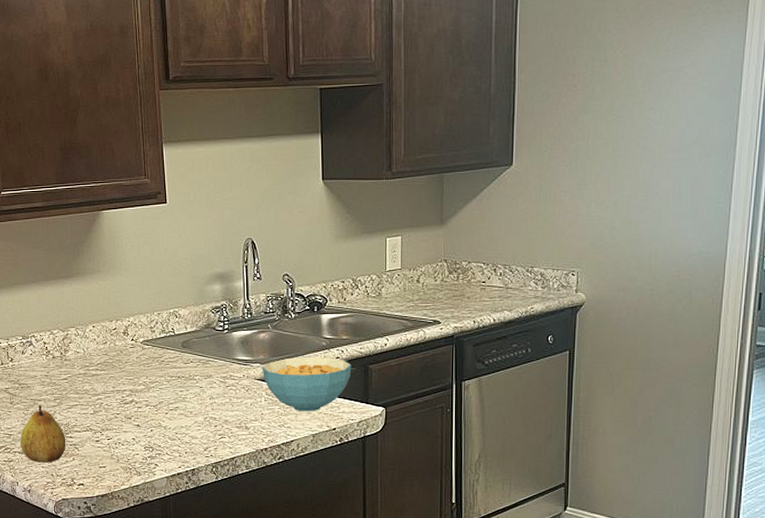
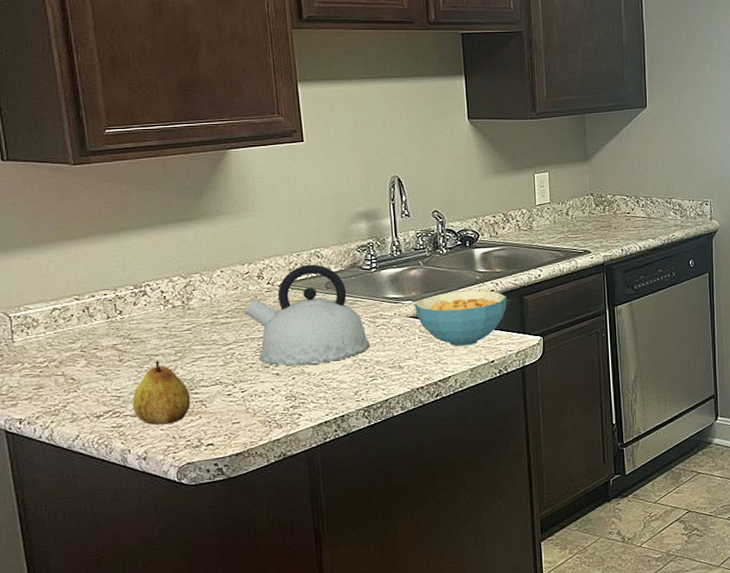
kettle: none [111,323,220,419] -> present [243,264,370,366]

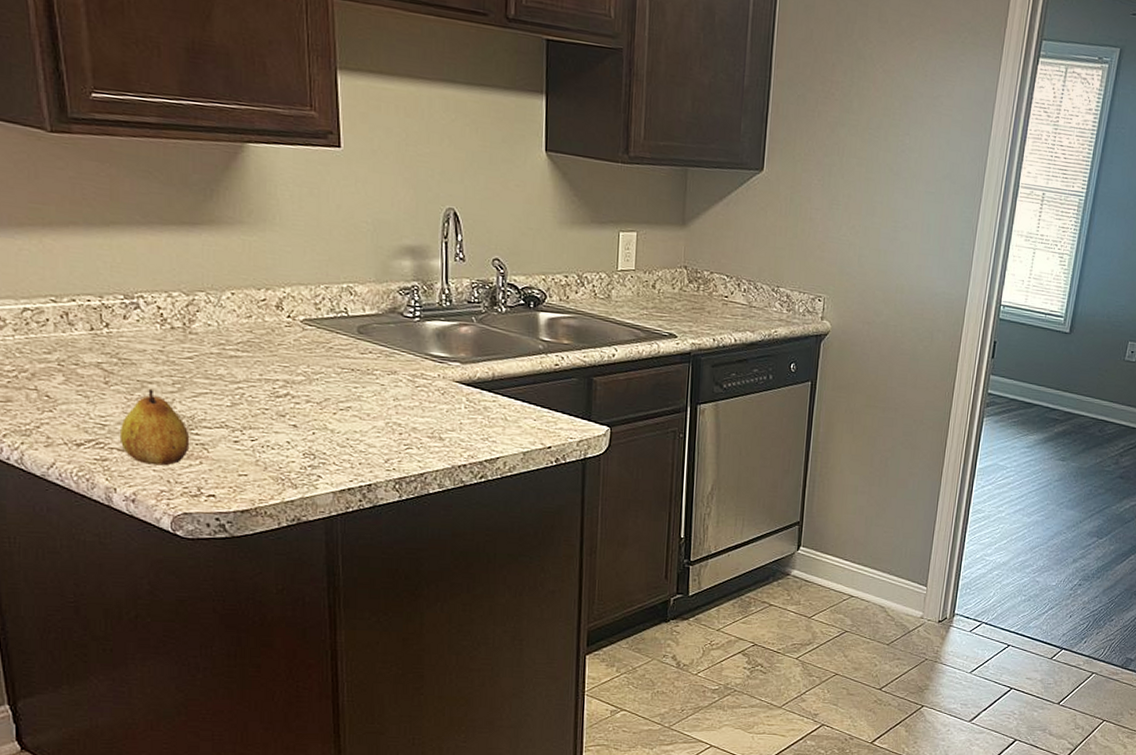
kettle: present [243,264,370,366] -> none [257,300,407,421]
cereal bowl: present [414,291,507,347] -> none [462,359,573,426]

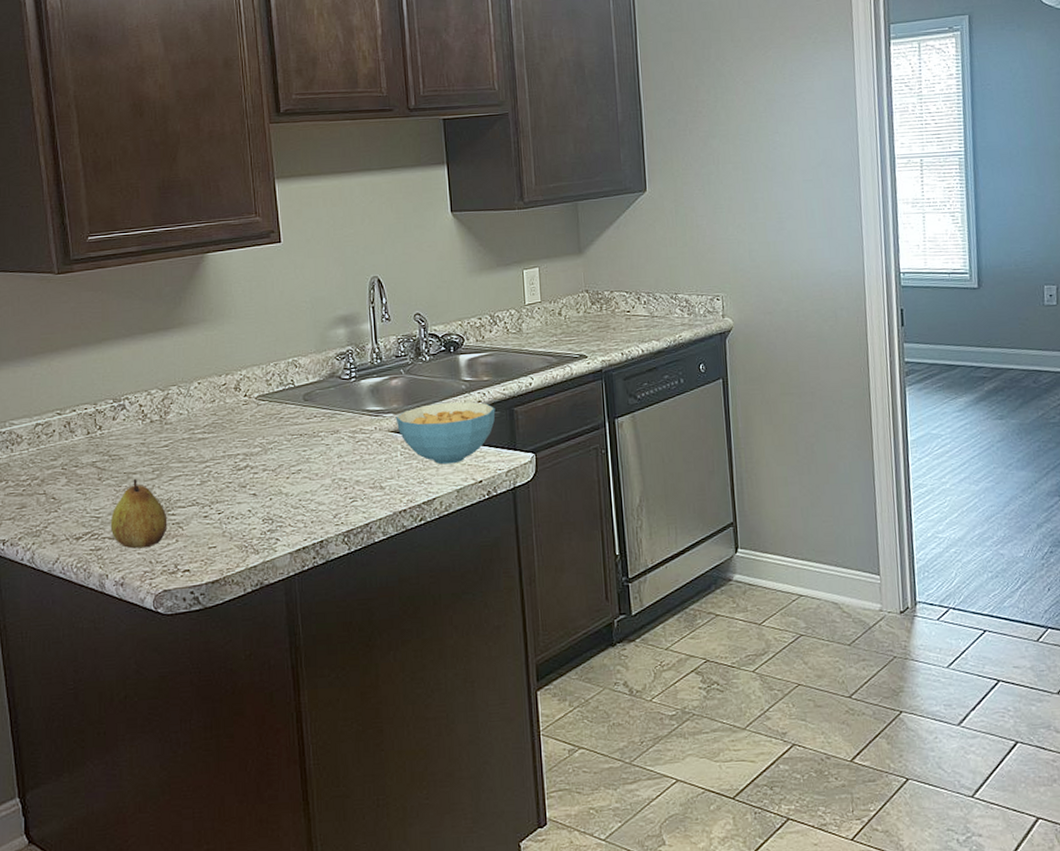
cereal bowl: none [462,359,573,426] -> present [395,402,496,465]

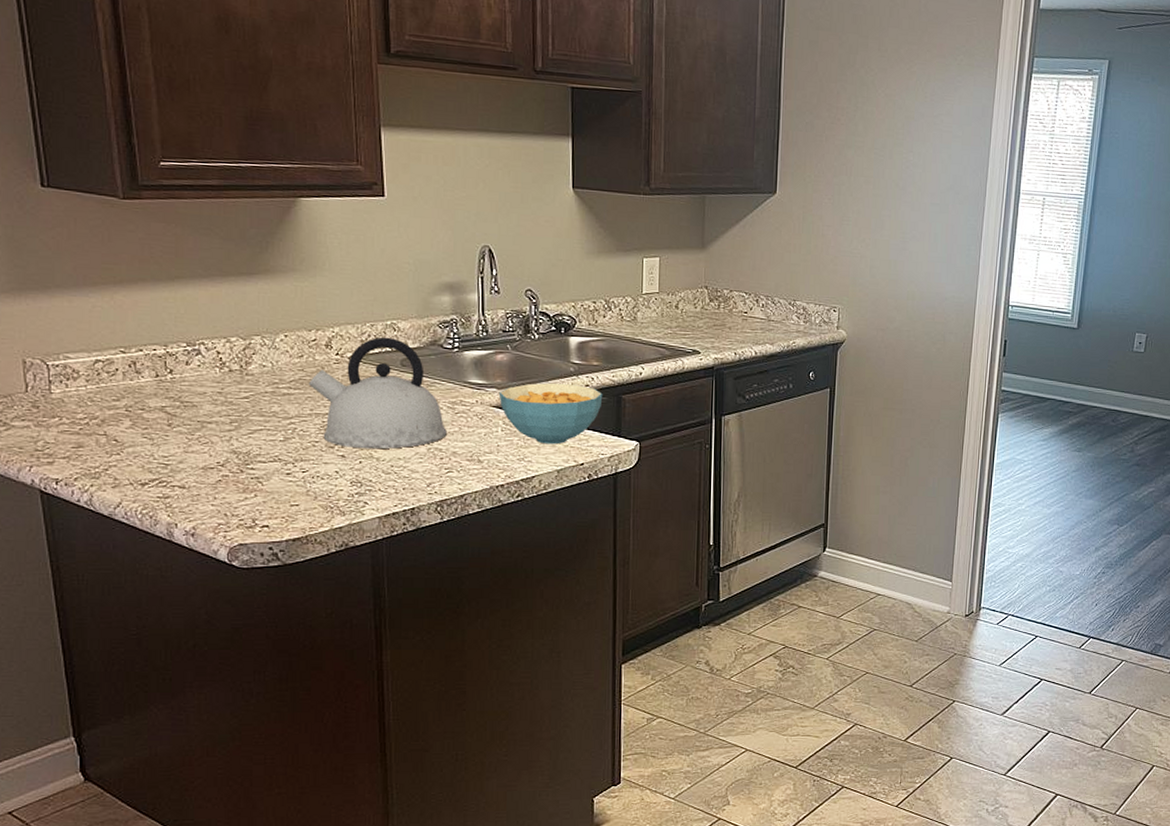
fruit: present [110,478,168,549] -> none [181,428,246,500]
kettle: none [220,374,349,486] -> present [308,337,447,449]

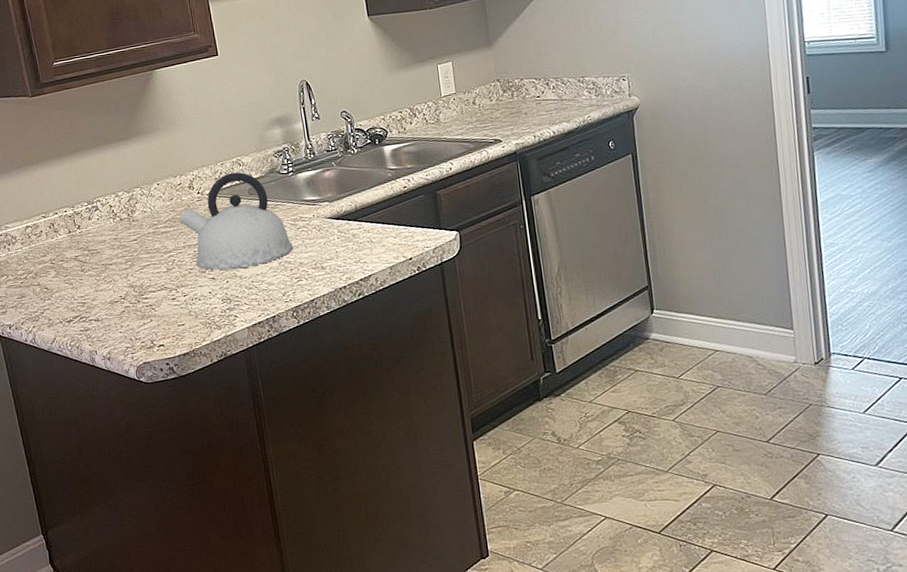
cereal bowl: present [498,383,603,445] -> none [330,188,420,245]

